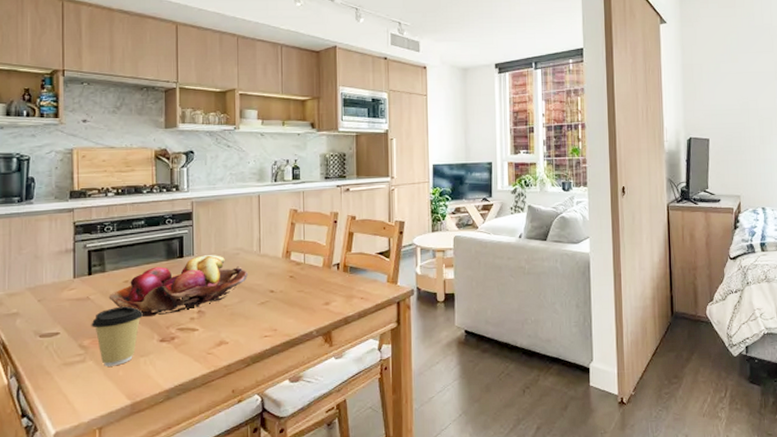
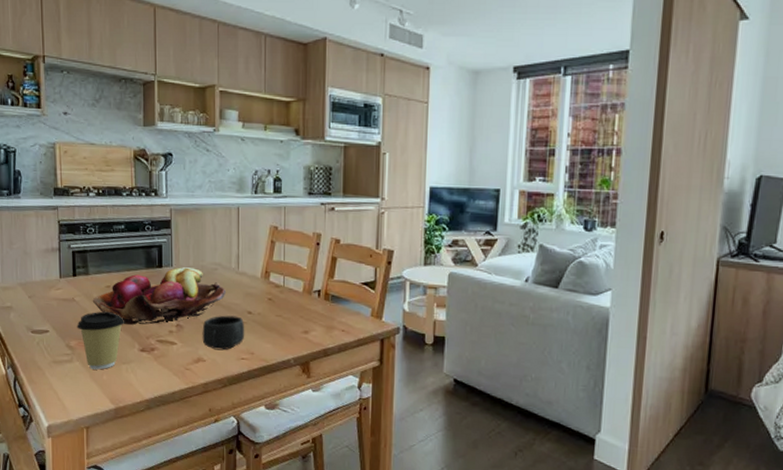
mug: none [224,296,268,331] -> present [202,315,245,351]

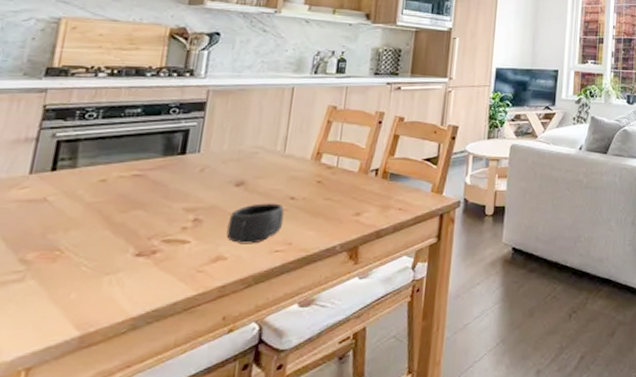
coffee cup: present [77,311,125,370] -> none [42,211,120,287]
fruit basket: present [92,267,227,325] -> none [74,153,267,224]

